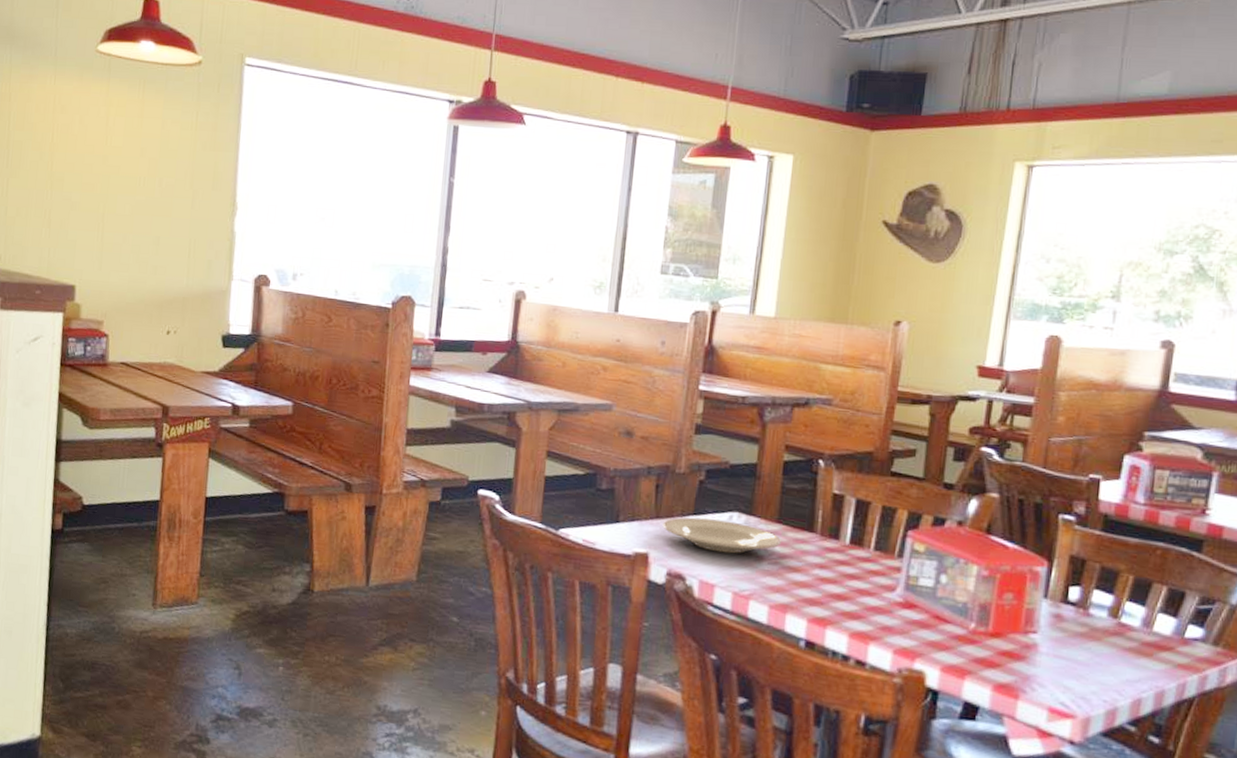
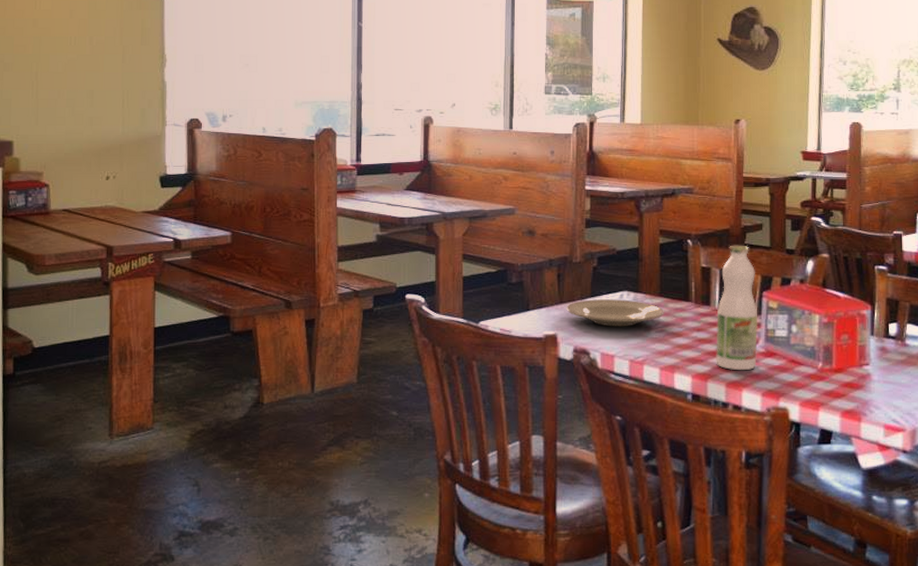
juice bottle: none [839,471,901,622] -> present [716,245,758,371]

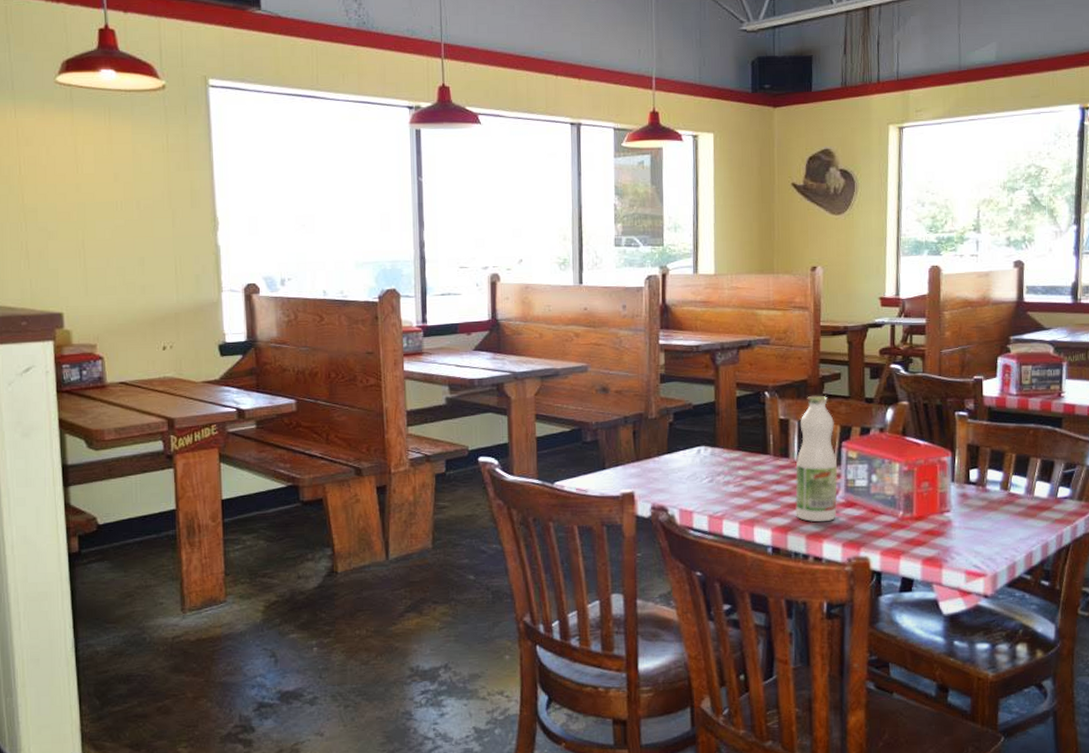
plate: present [566,299,664,327] -> none [643,454,742,483]

